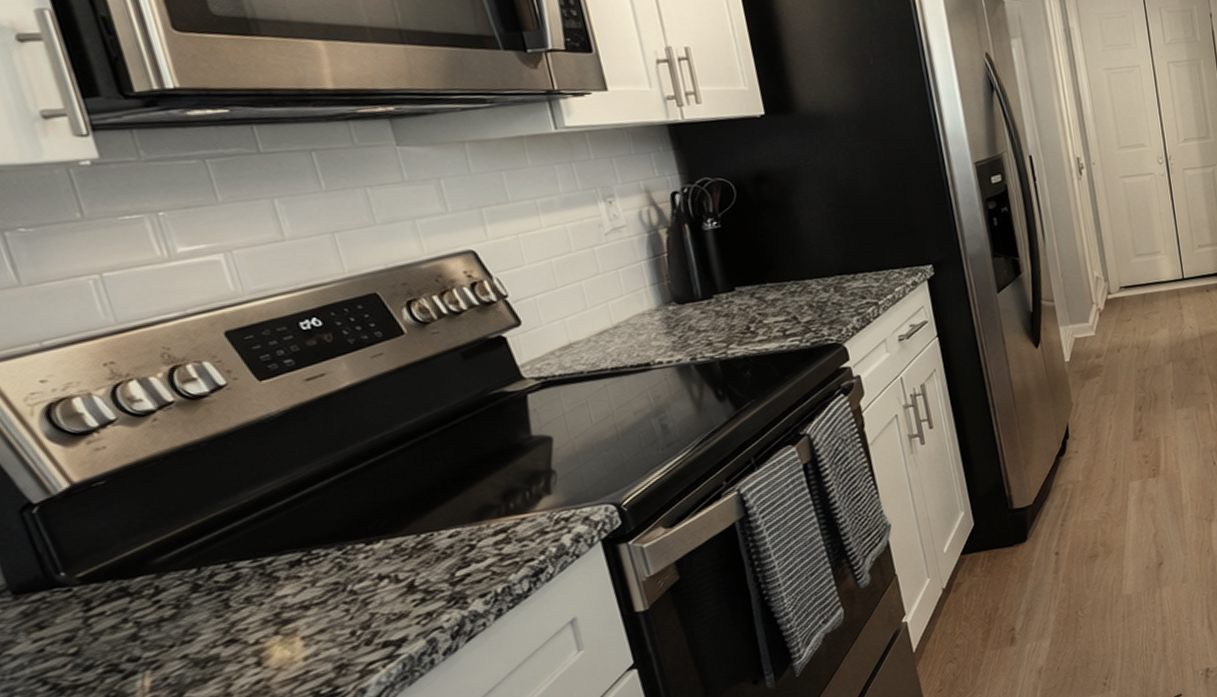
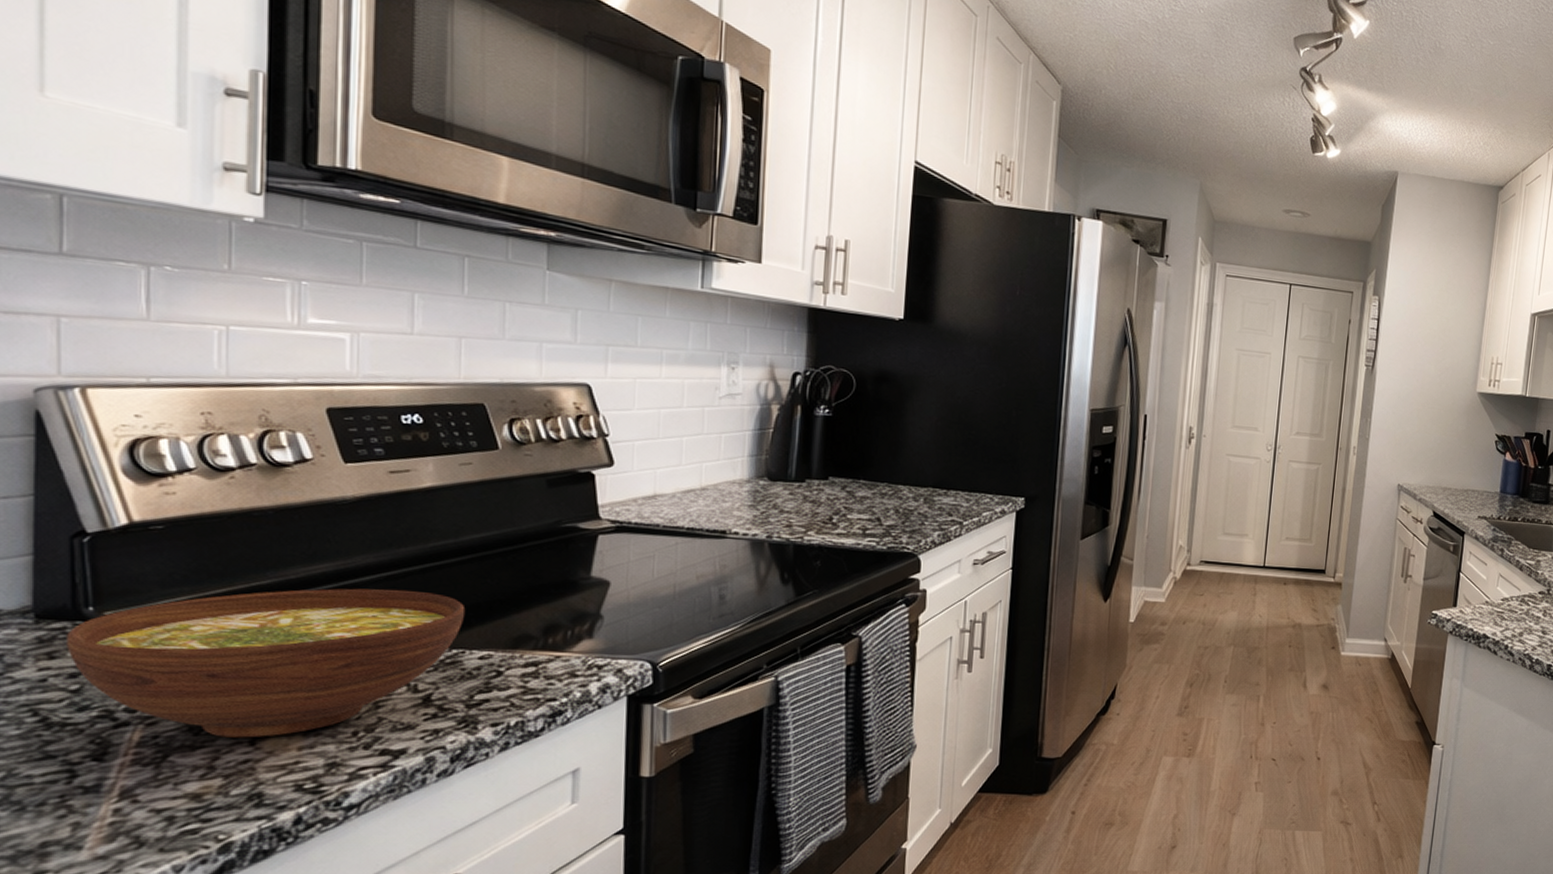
bowl: none [47,485,423,665] -> present [66,588,466,738]

